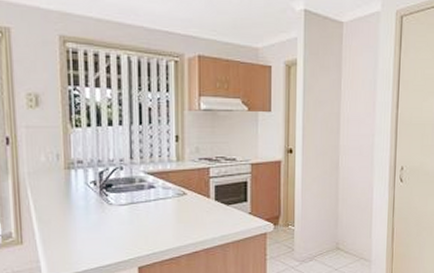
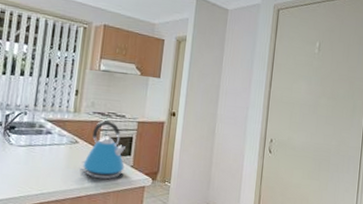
kettle: none [193,166,241,231] -> present [82,120,127,179]

